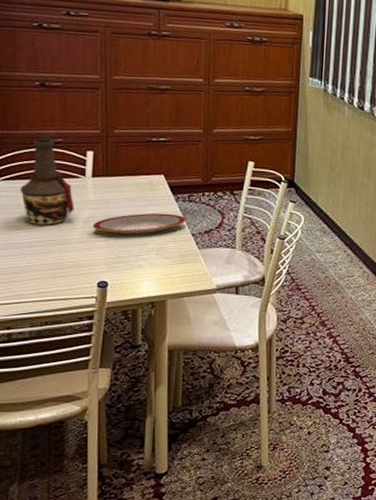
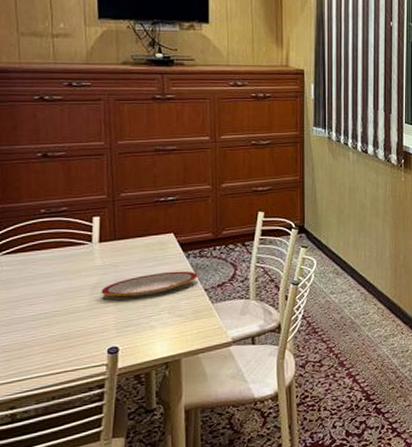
bottle: present [19,136,74,226] -> none [22,207,81,298]

